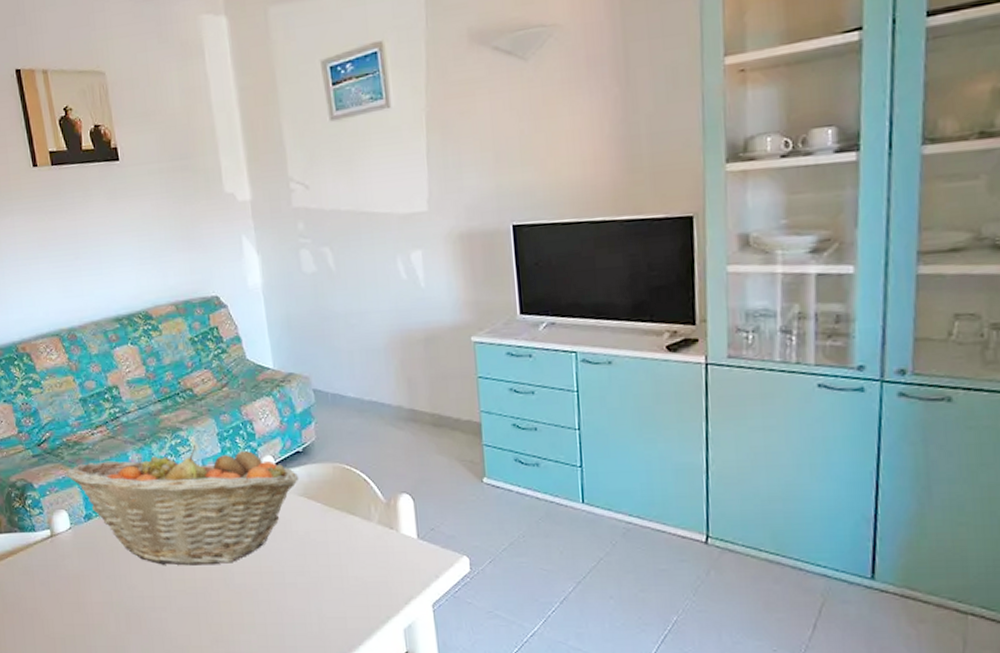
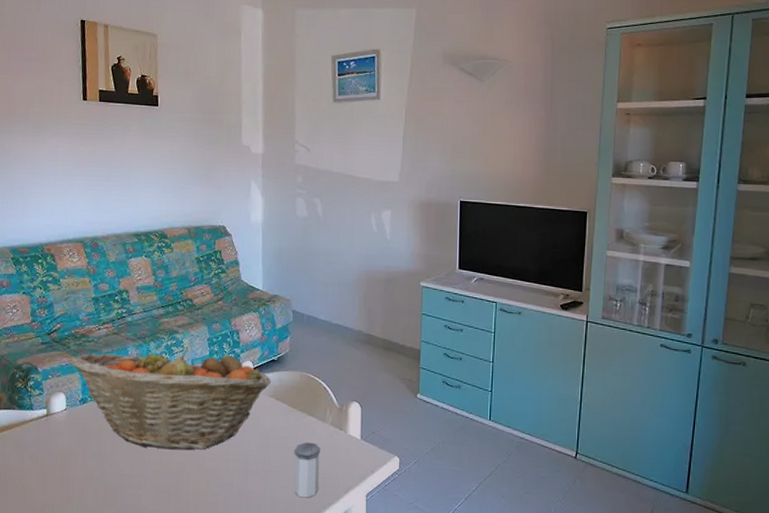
salt shaker: none [337,546,372,612] -> present [294,442,321,498]

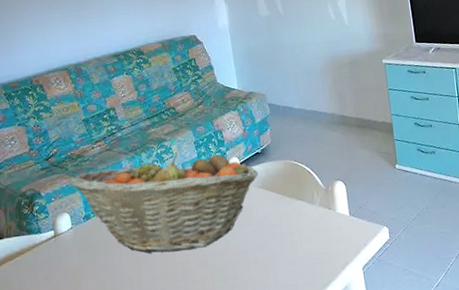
salt shaker: present [294,442,321,498] -> none [289,225,317,279]

